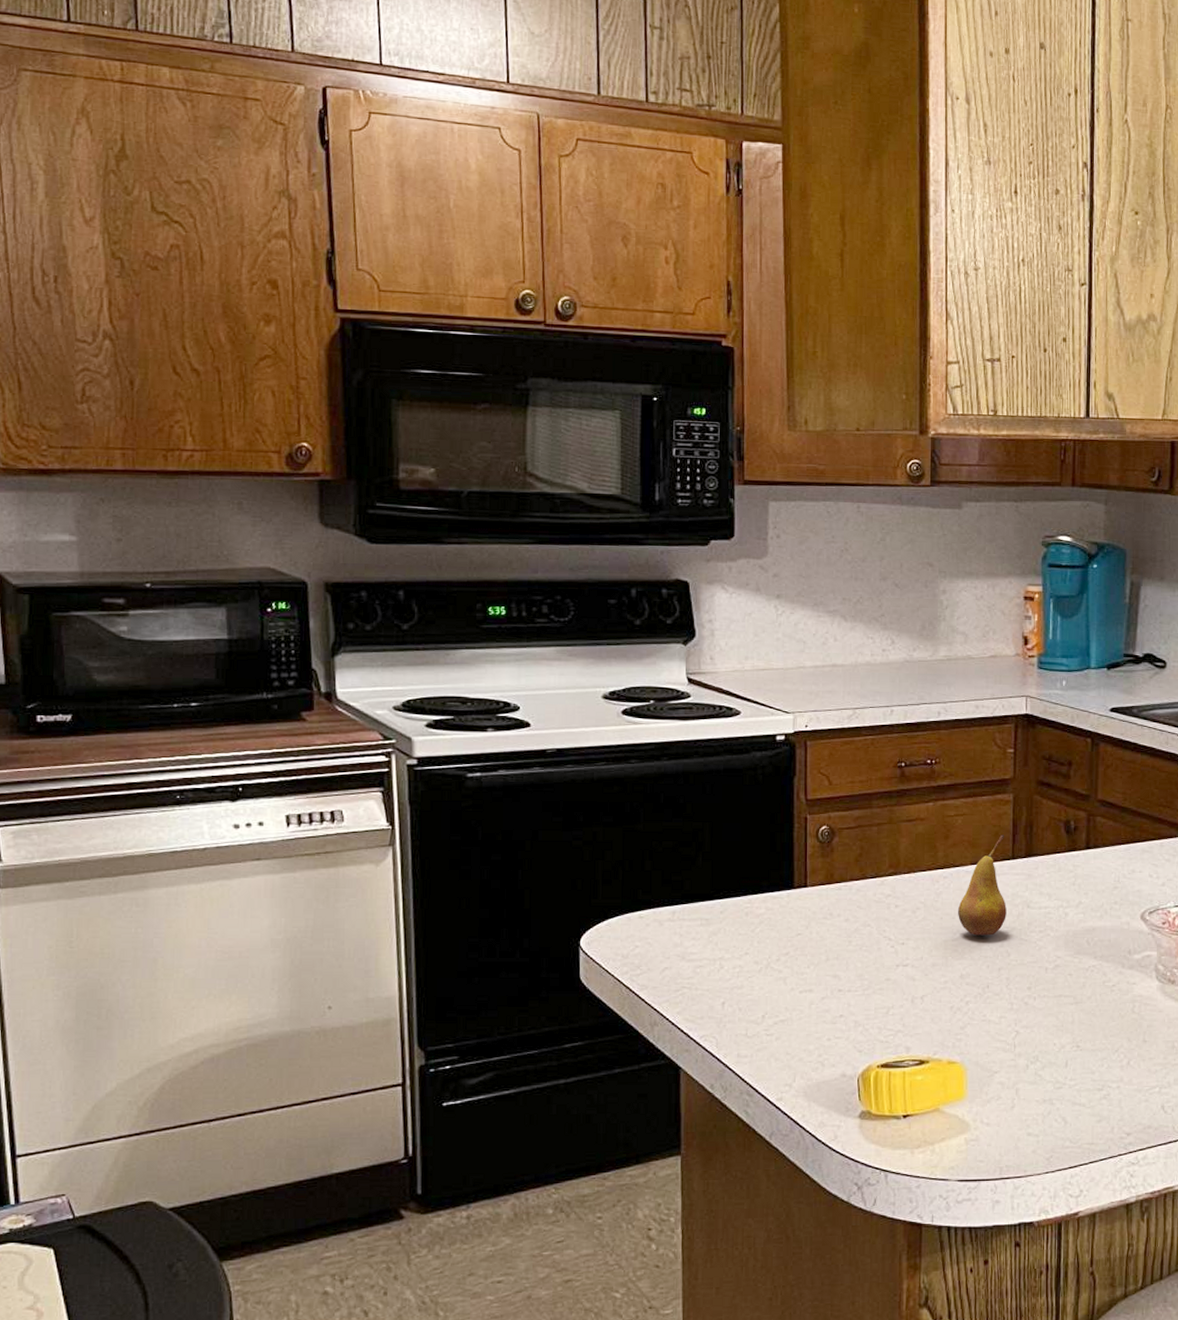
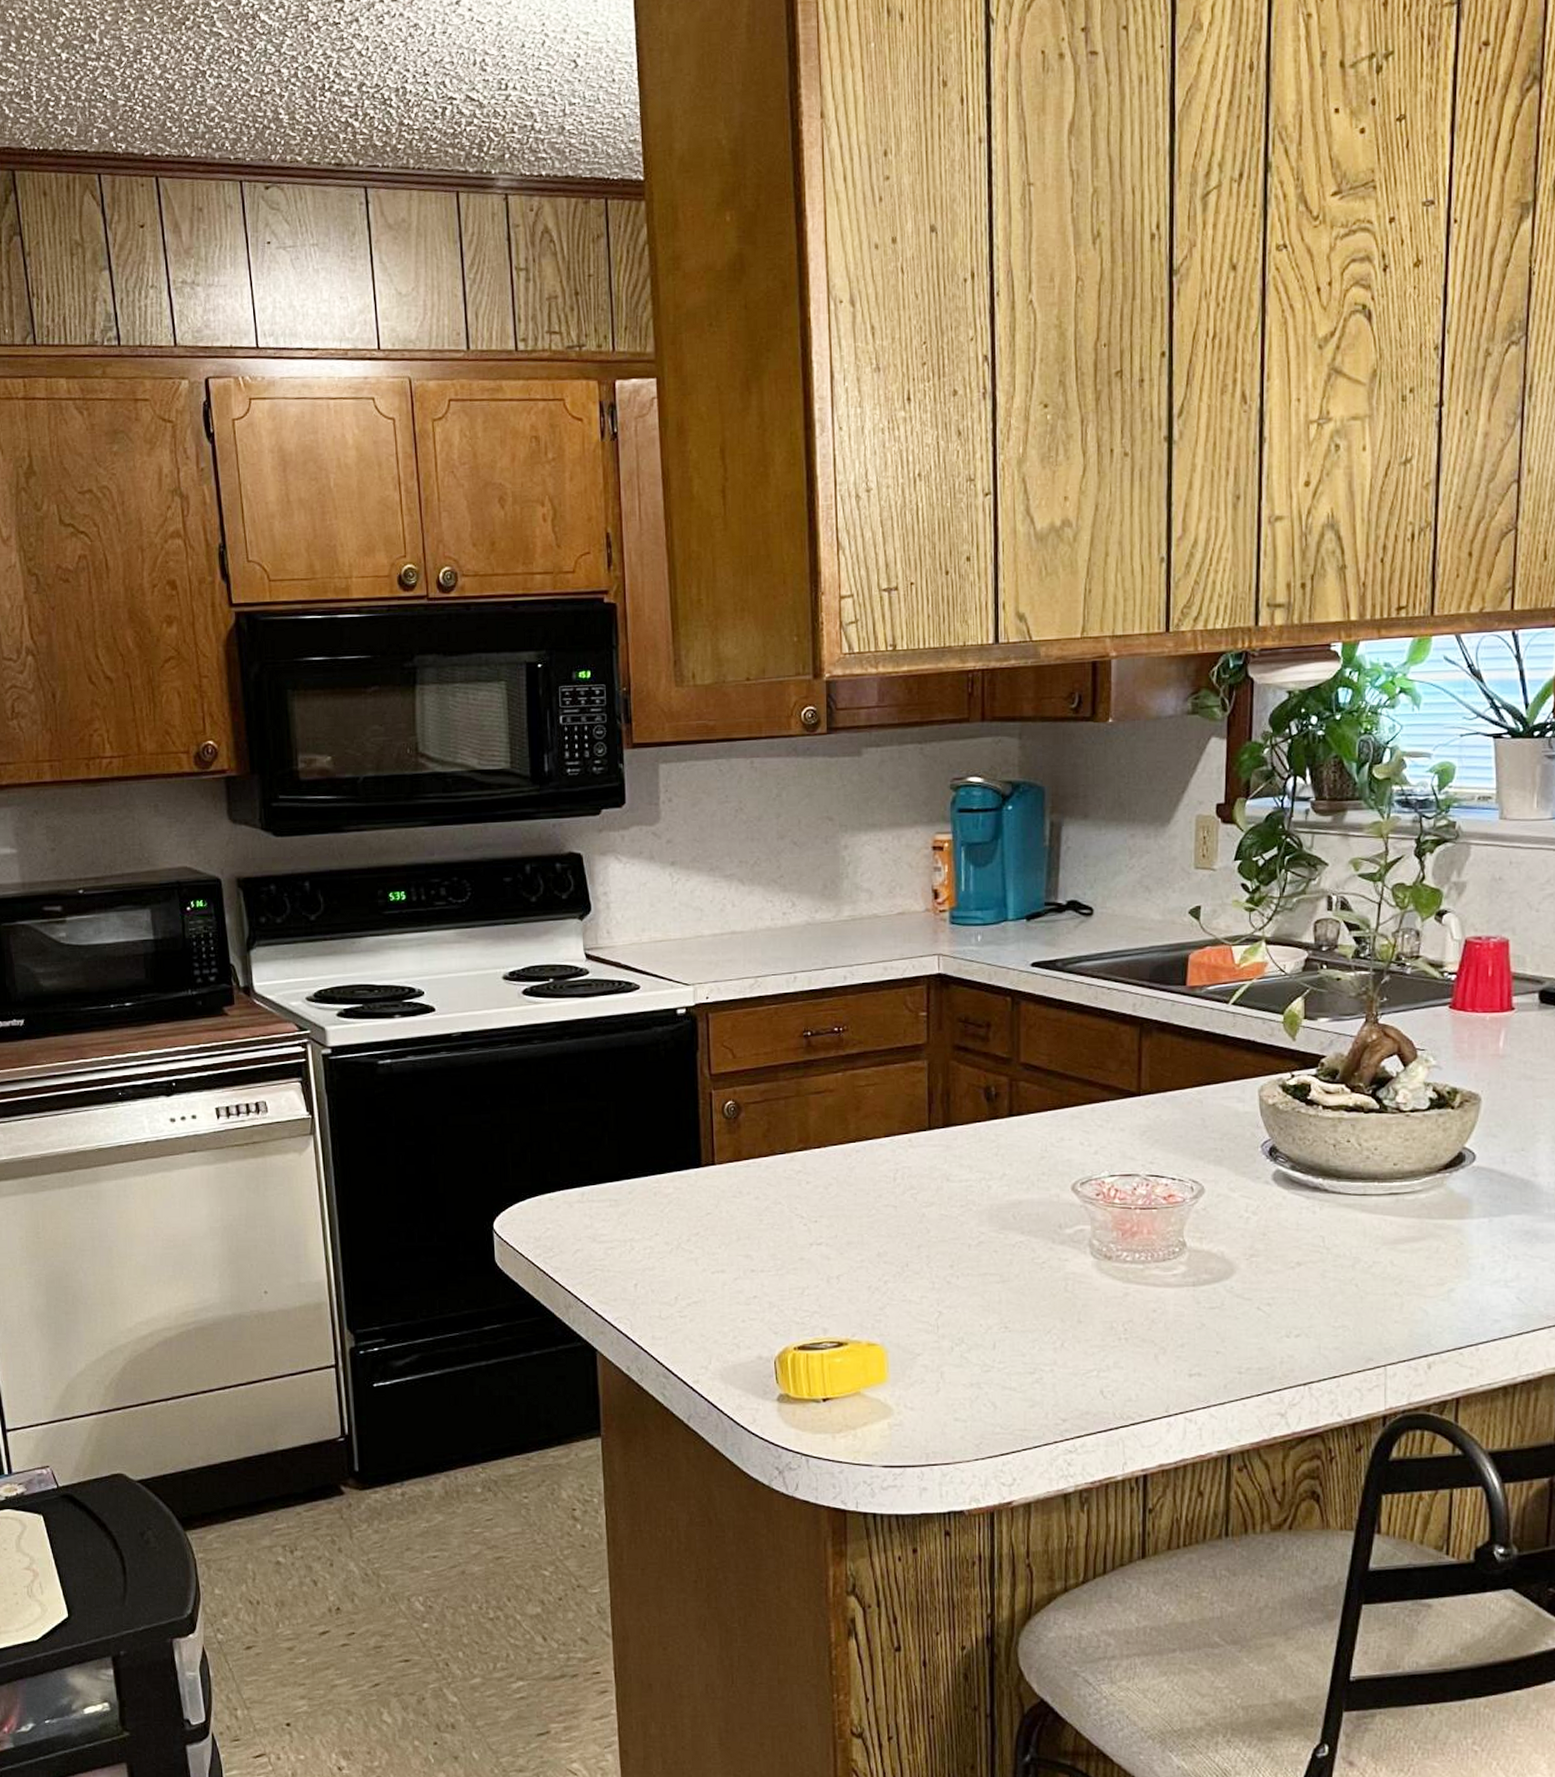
fruit: present [958,834,1007,936] -> none [873,1104,924,1212]

